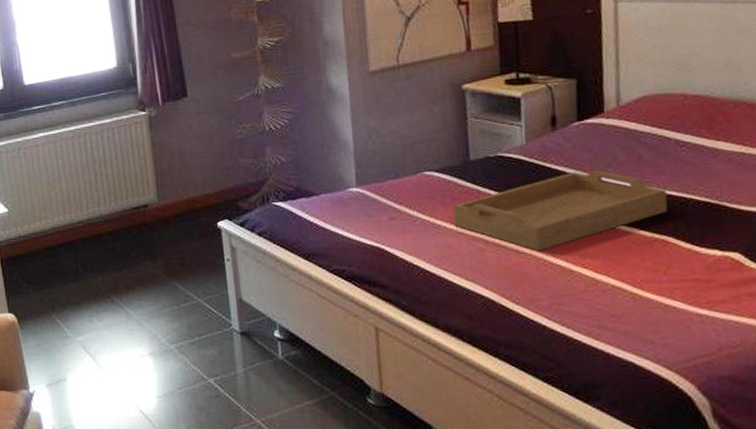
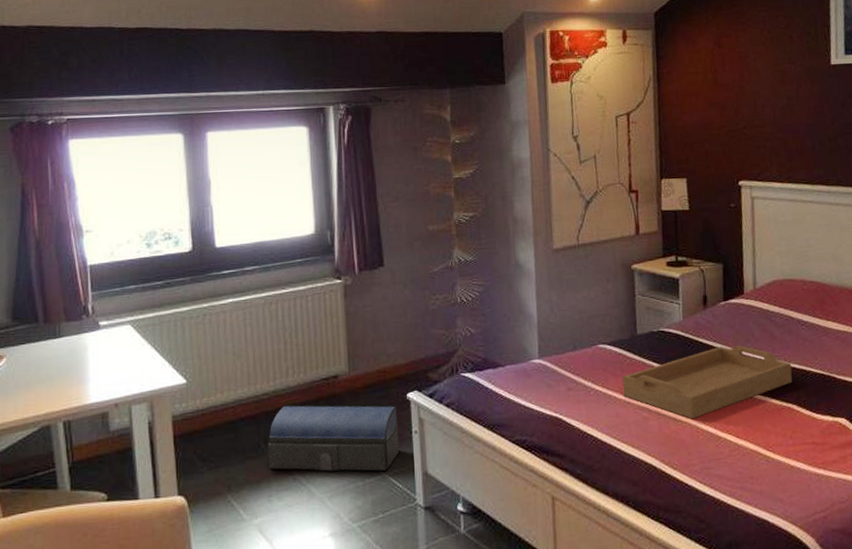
architectural model: none [85,231,213,297] -> present [267,403,400,472]

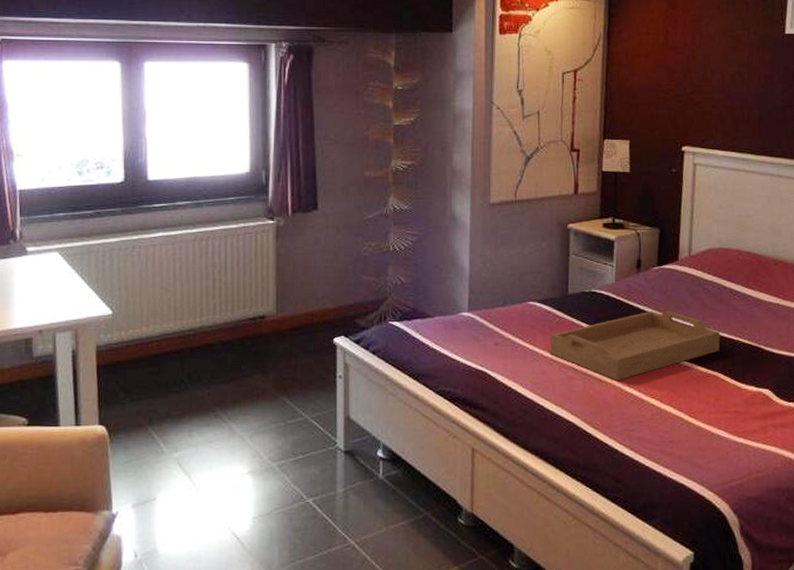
architectural model: present [267,403,400,472] -> none [190,341,323,413]

